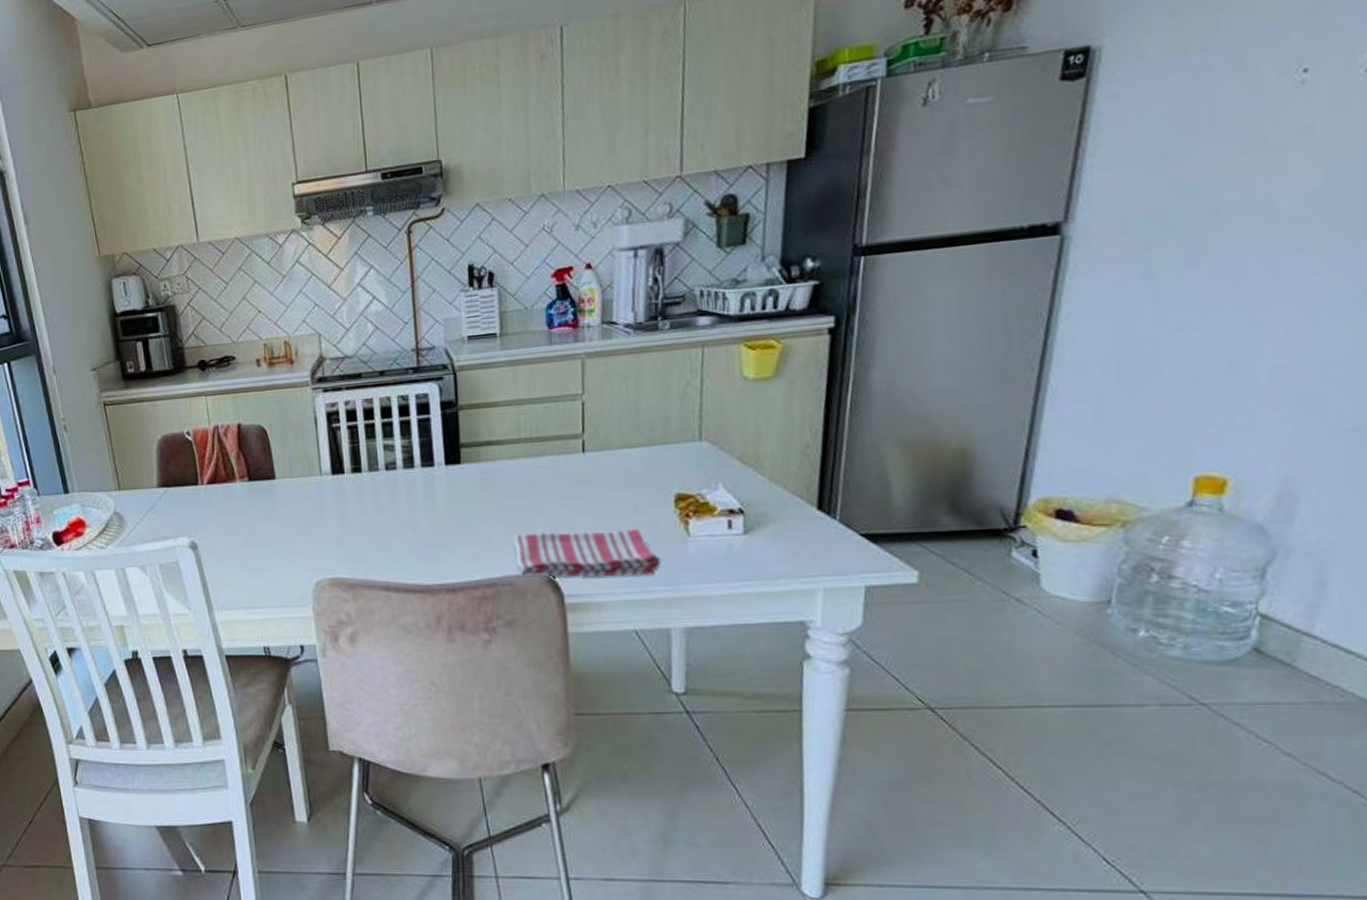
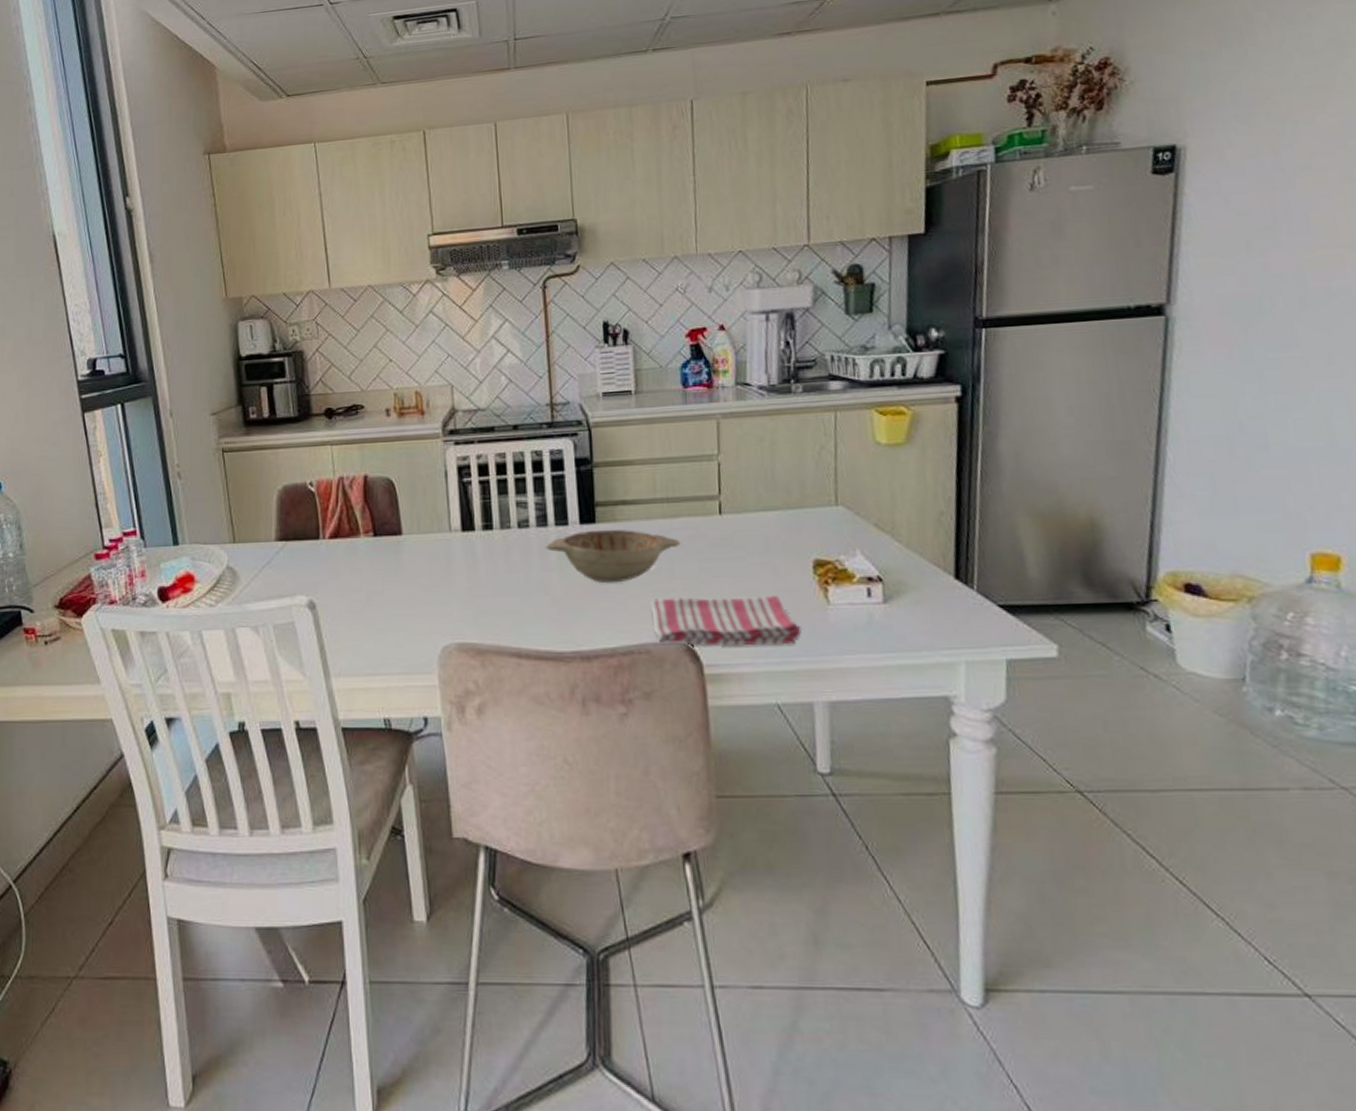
decorative bowl: none [412,469,544,521] -> present [545,529,681,584]

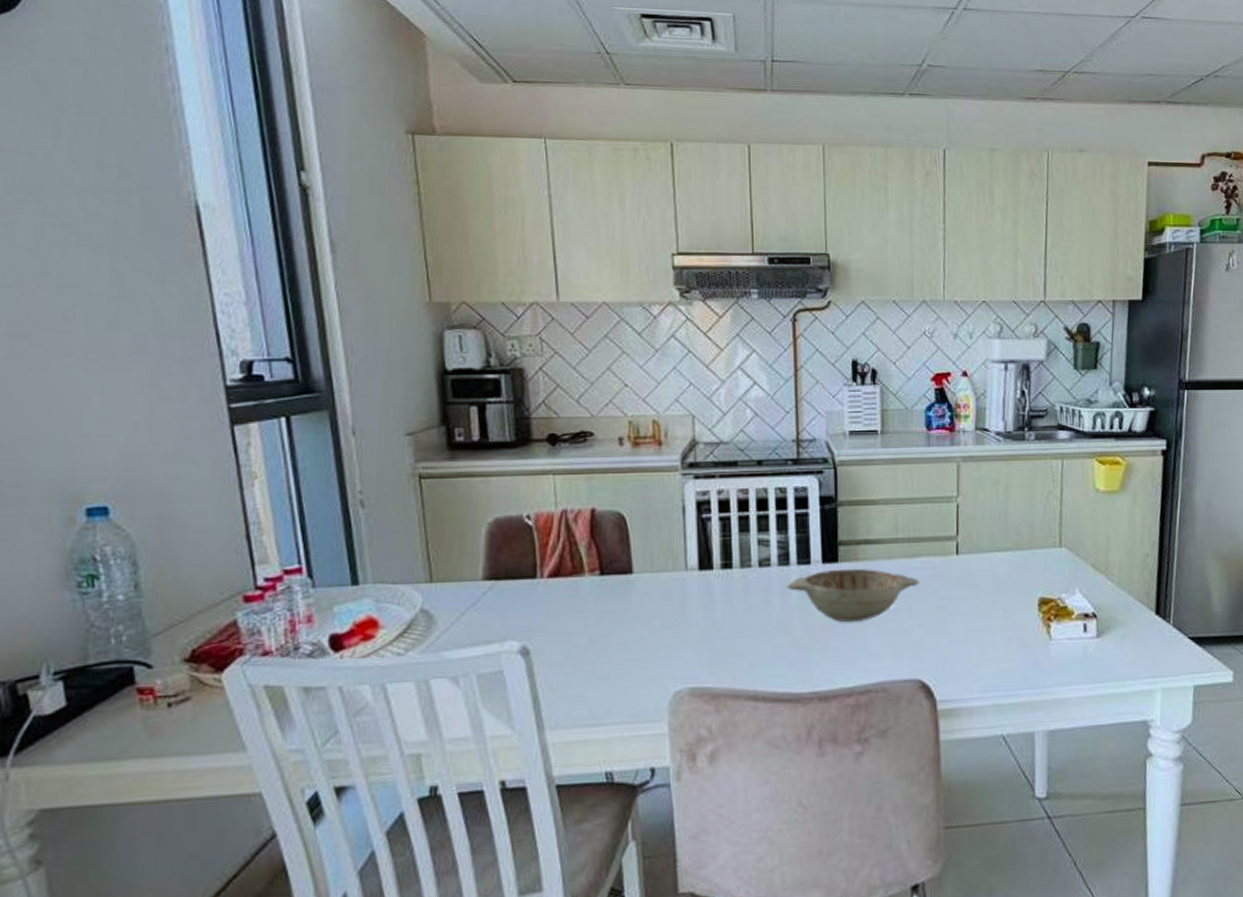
dish towel: present [651,596,802,647] -> none [889,632,1027,683]

